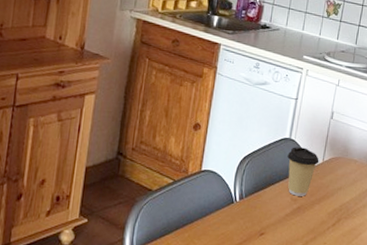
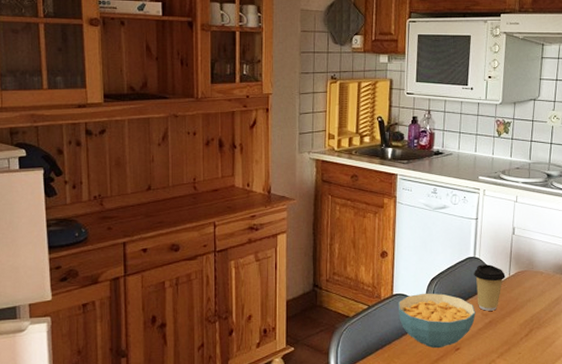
cereal bowl: none [204,171,285,232] -> present [399,293,476,349]

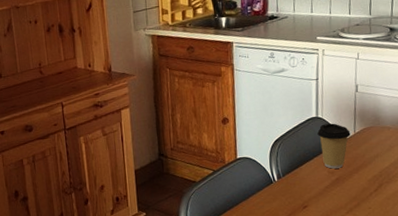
cereal bowl: present [399,293,476,349] -> none [243,154,322,208]

